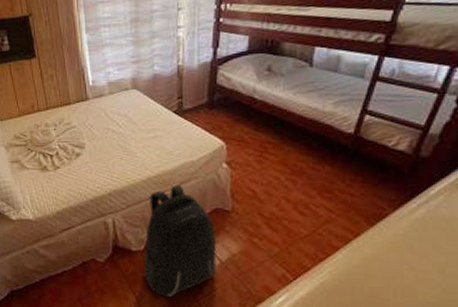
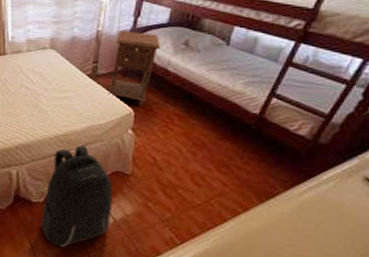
nightstand: none [196,63,243,137] -> present [107,31,161,105]

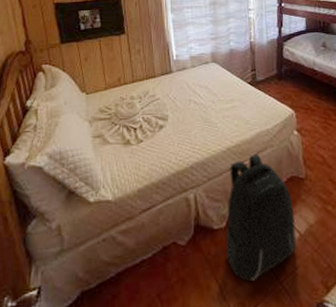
nightstand: present [107,31,161,105] -> none [268,40,304,106]

